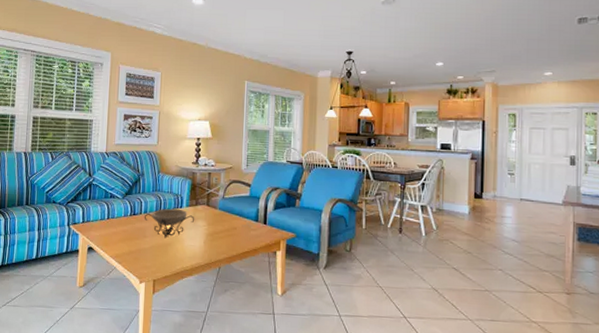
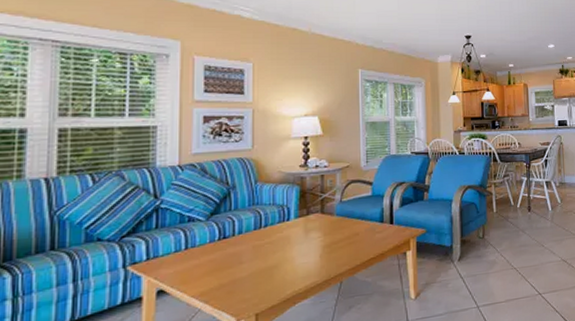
decorative bowl: present [144,208,195,238] -> none [238,222,307,261]

